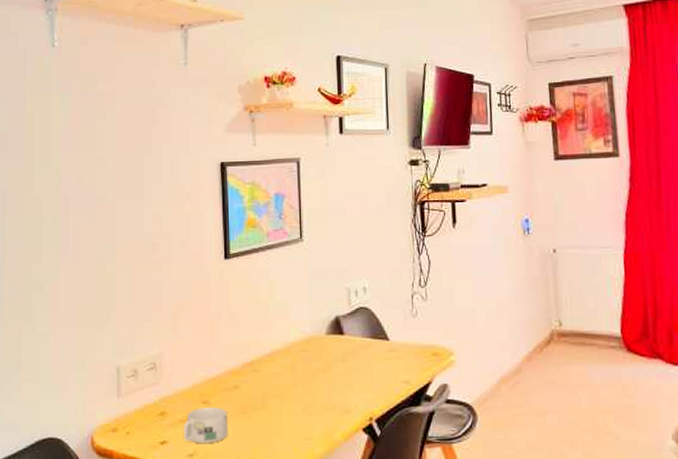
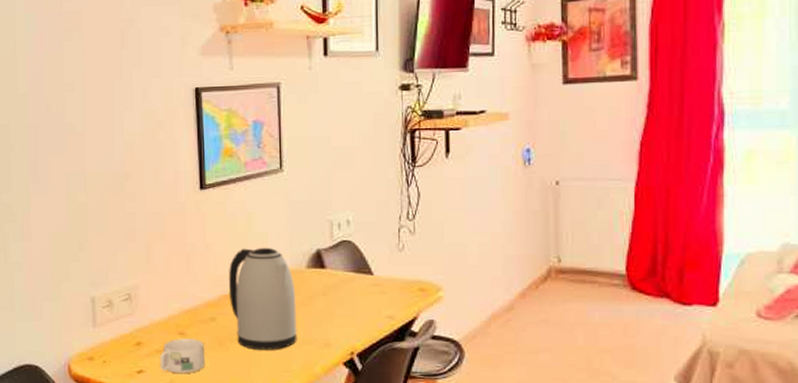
kettle: none [252,314,318,417] -> present [229,247,297,350]

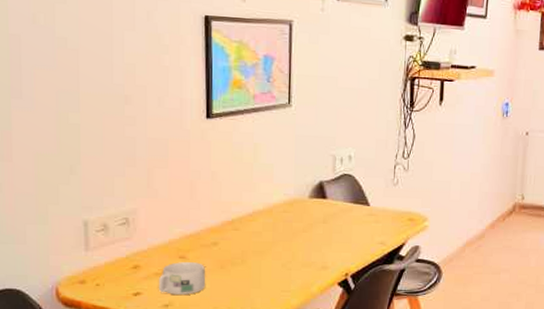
kettle: present [229,247,297,350] -> none [233,177,298,272]

